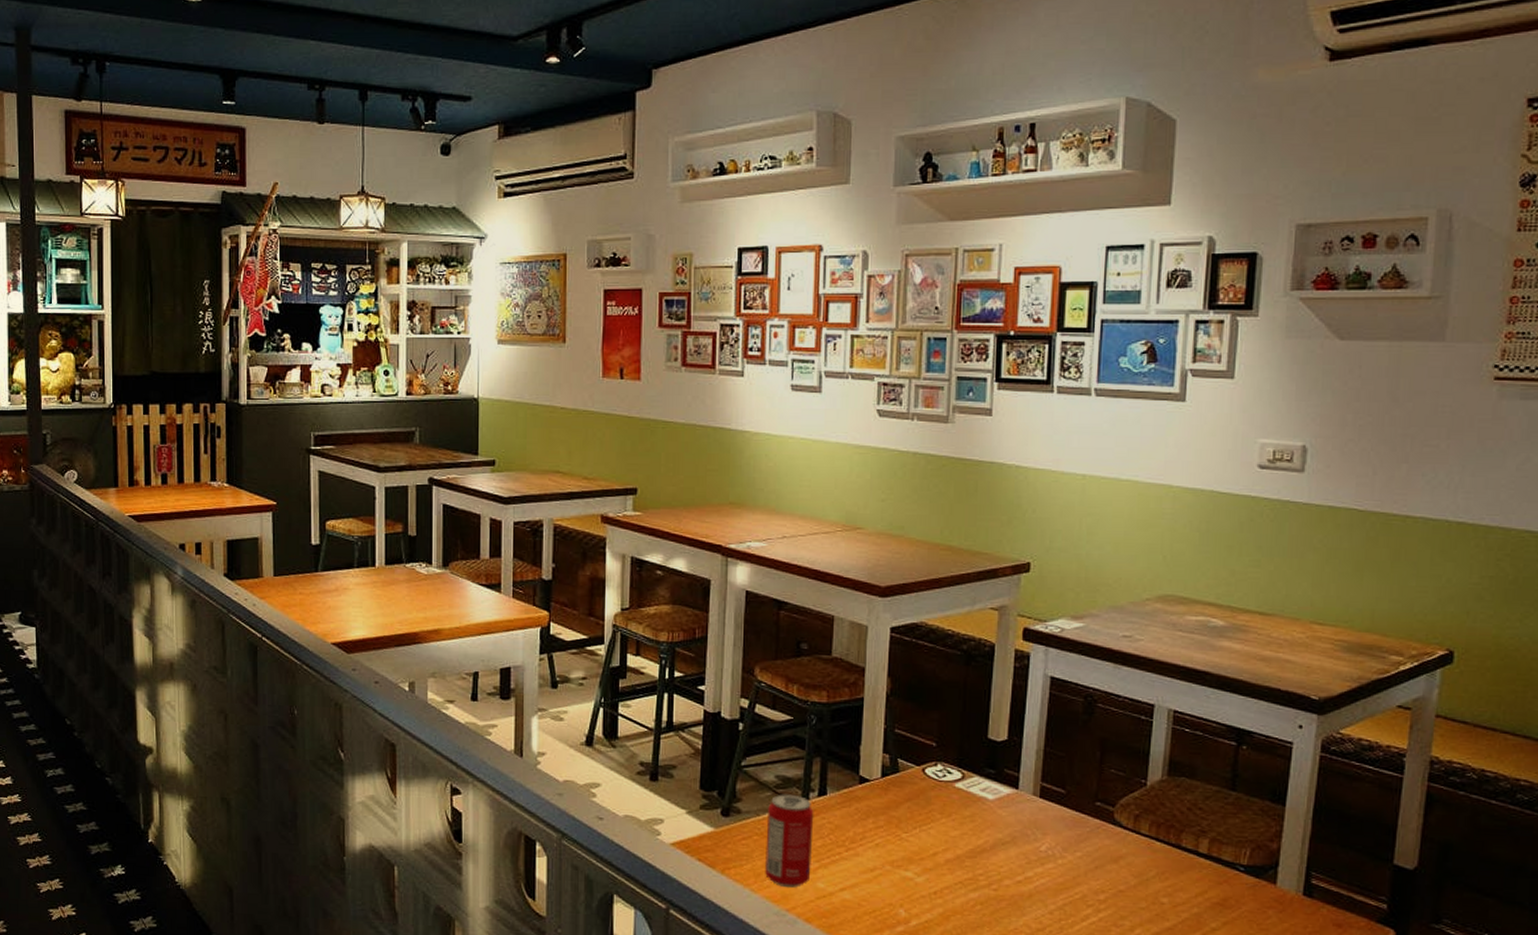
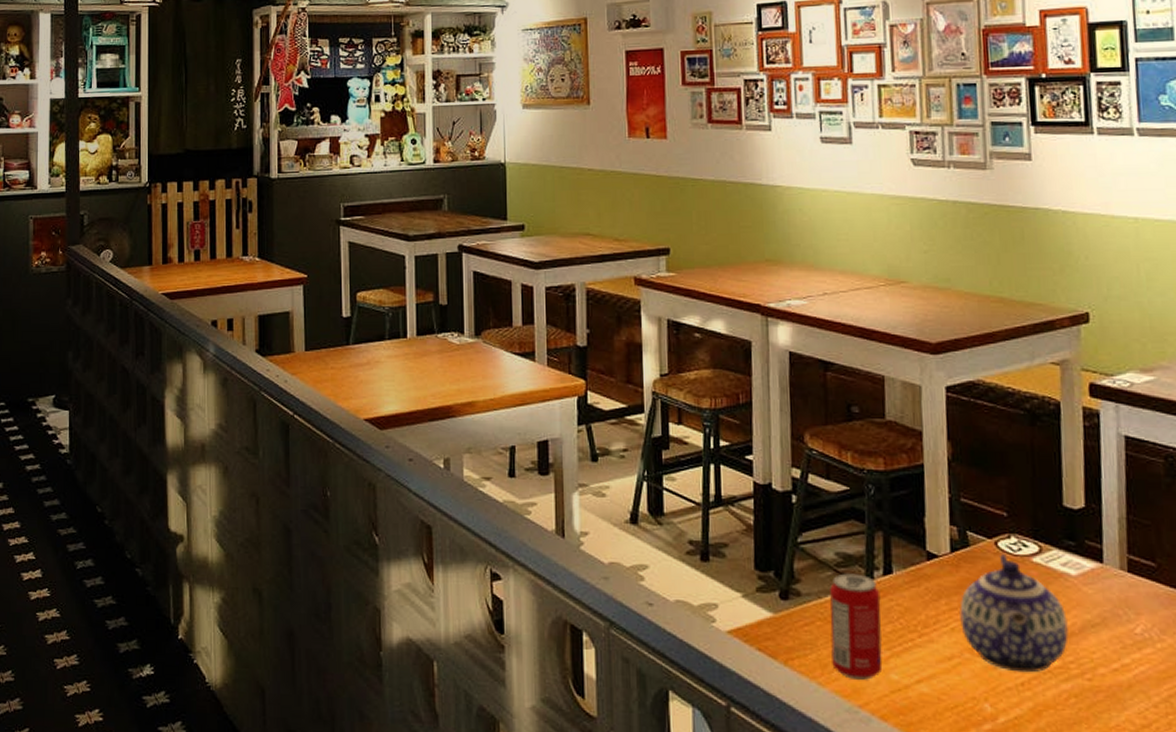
teapot: none [885,780,981,884] -> present [959,554,1068,673]

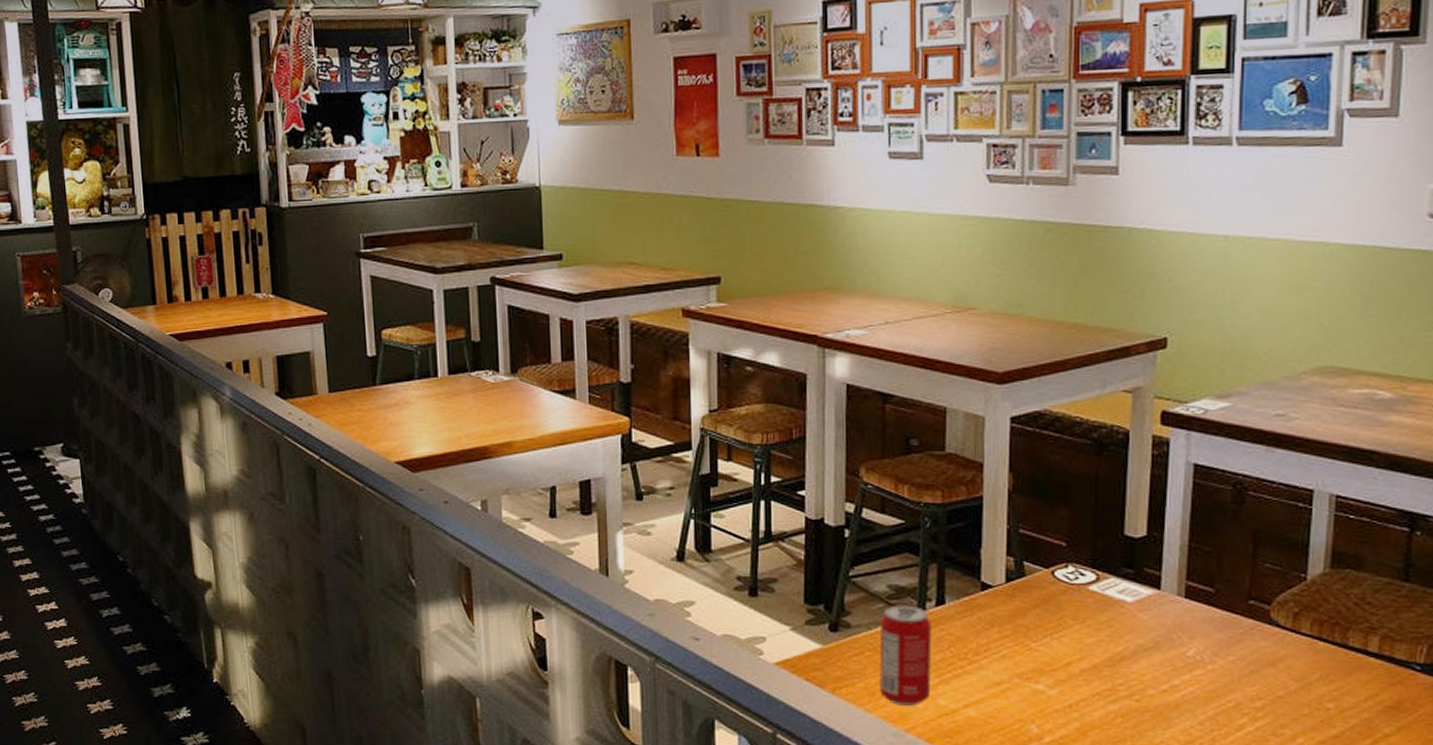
teapot: present [959,554,1068,673] -> none [1012,583,1120,696]

